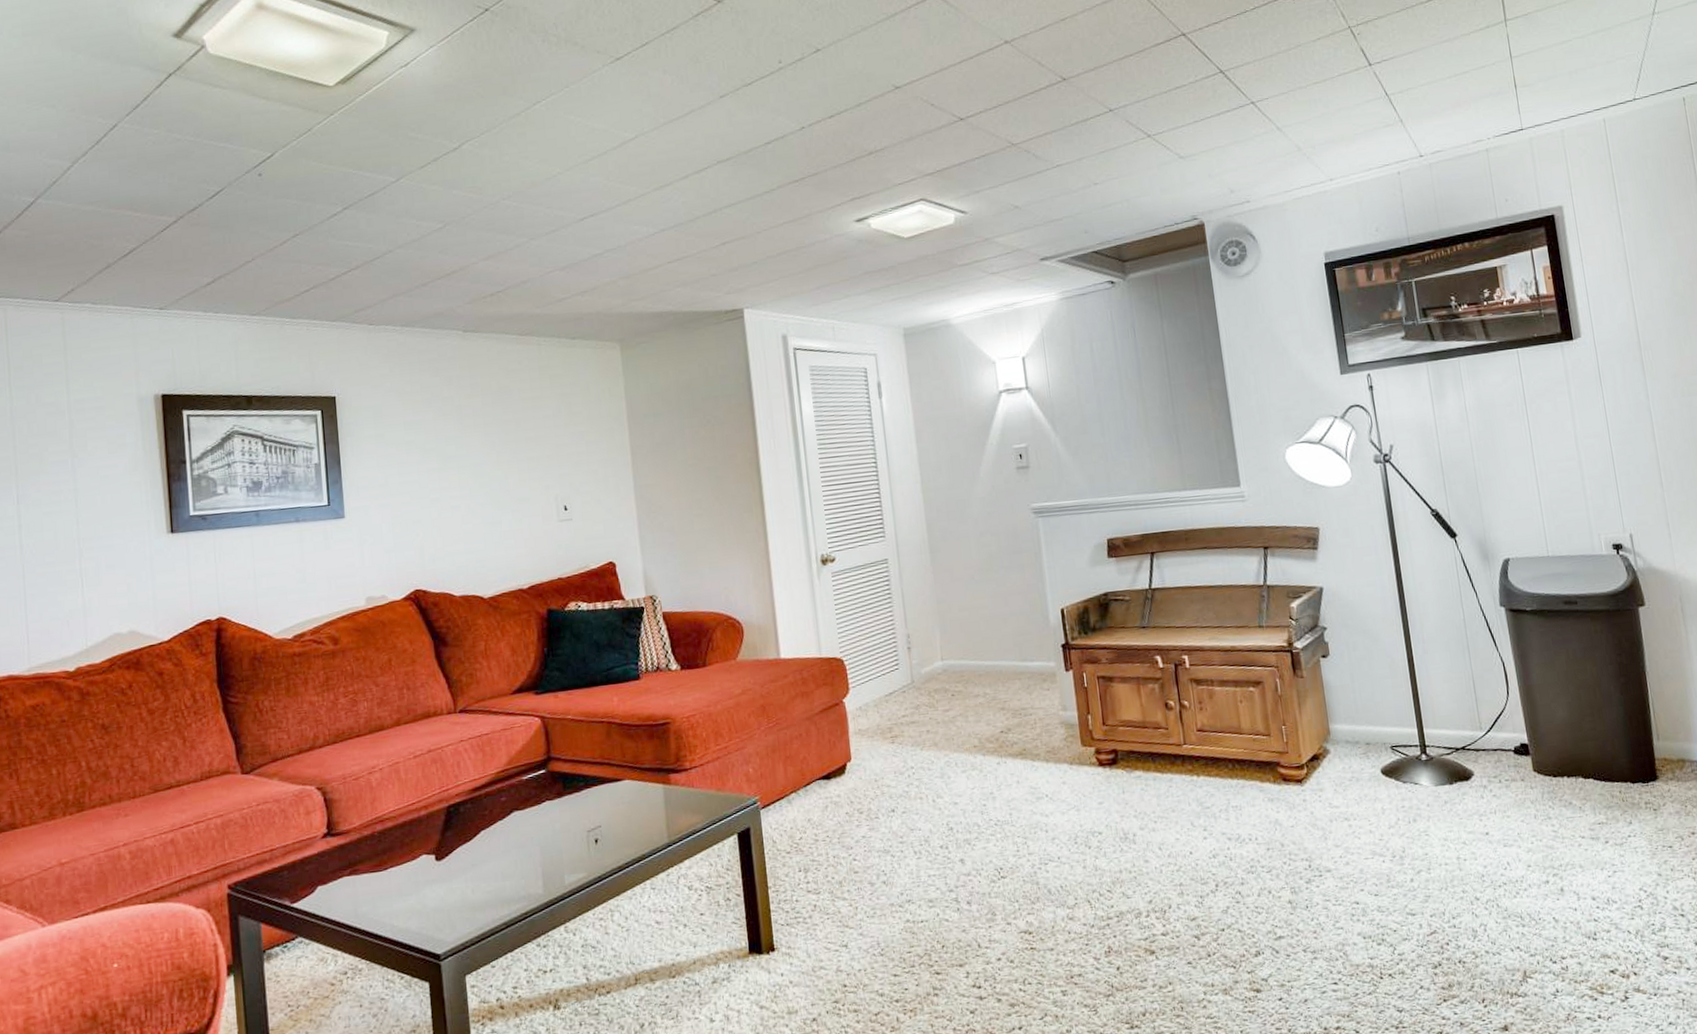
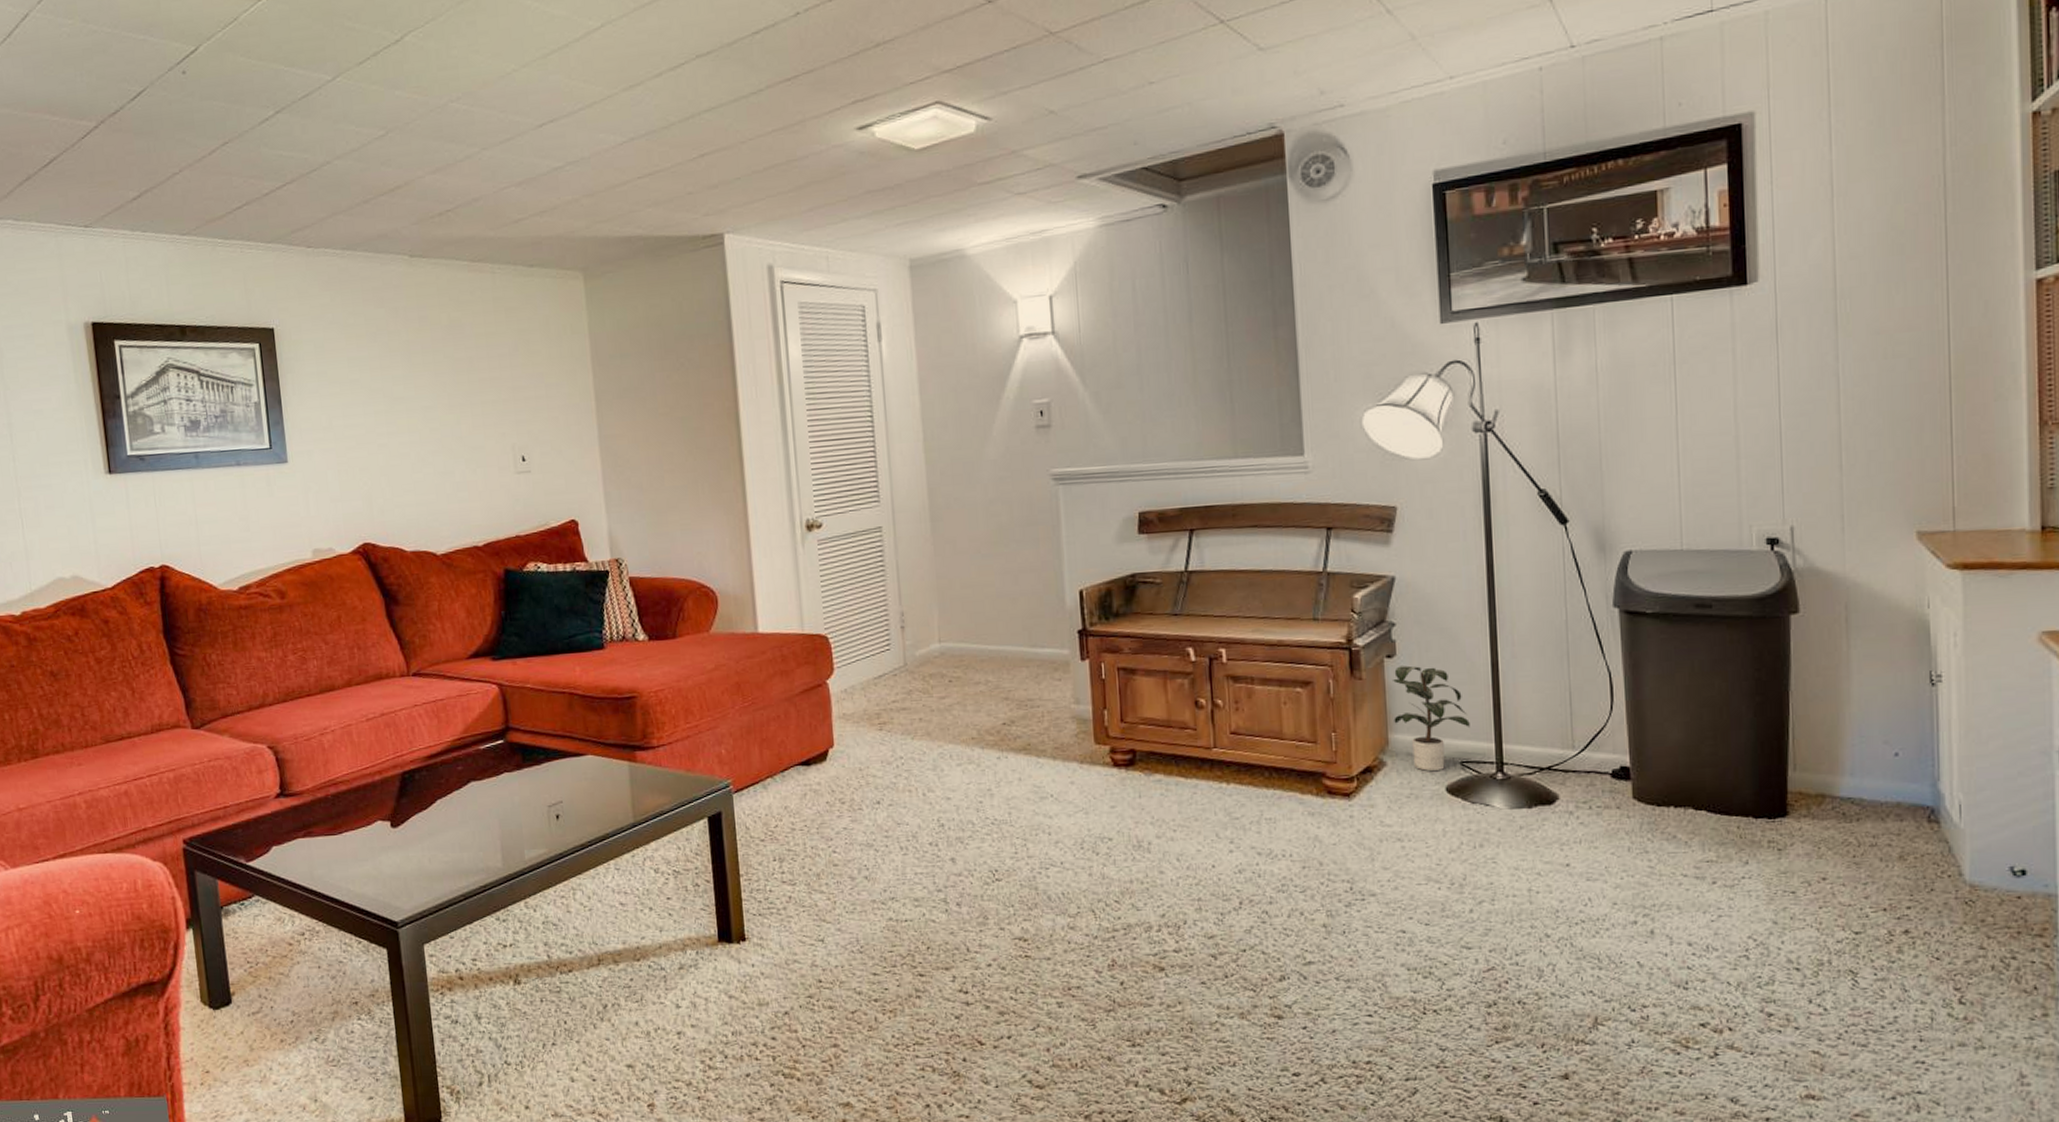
potted plant: none [1328,663,1396,757] -> present [1391,665,1470,772]

